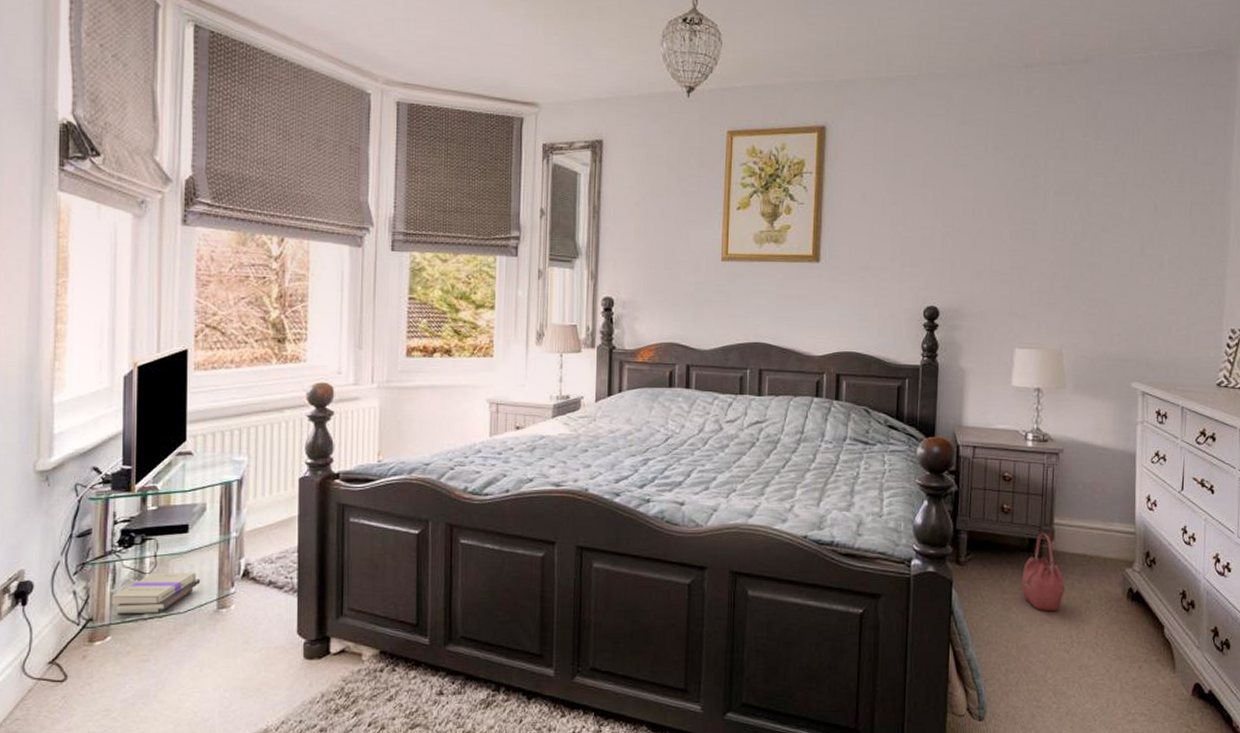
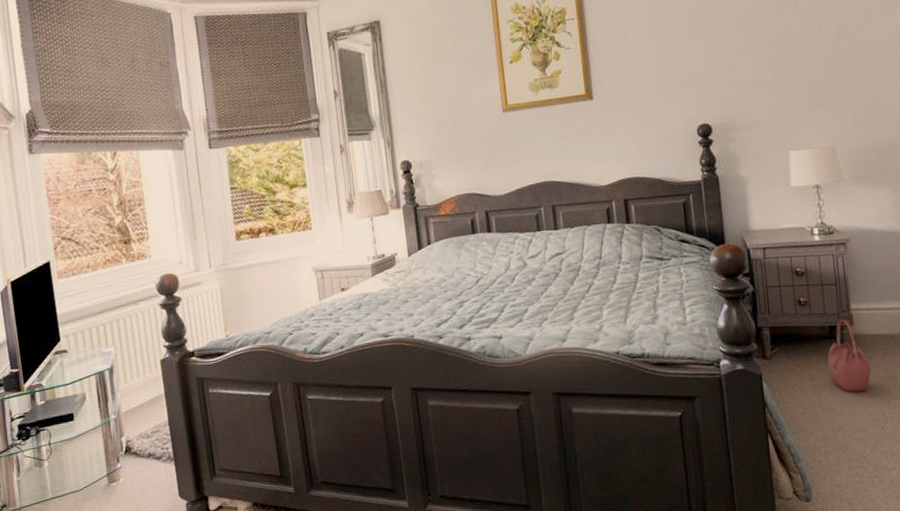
books: present [111,573,201,615] -> none [18,455,91,498]

